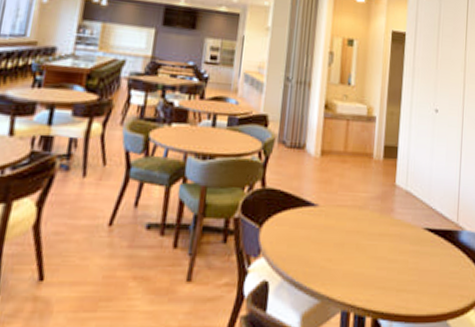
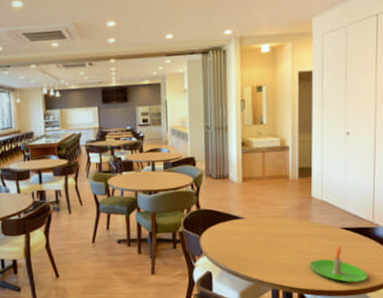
candle: none [387,252,450,304] -> present [309,246,368,282]

